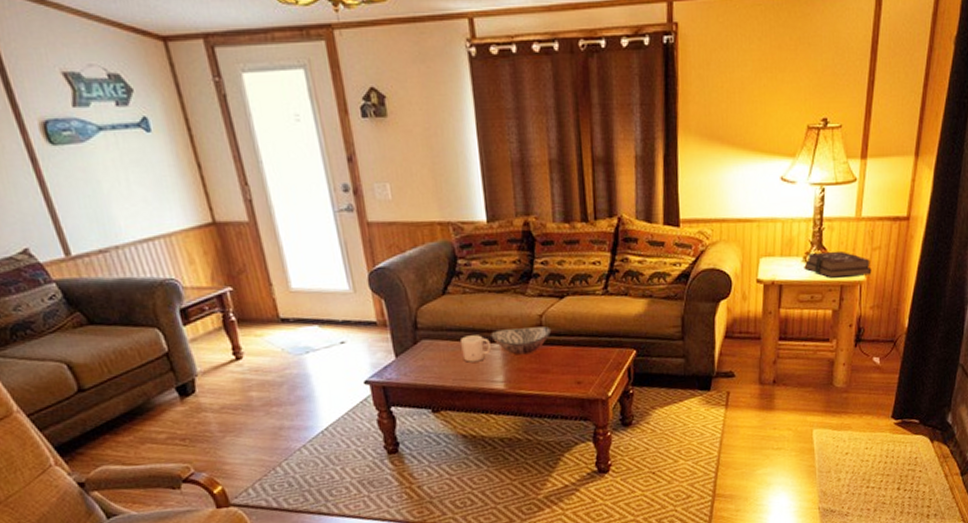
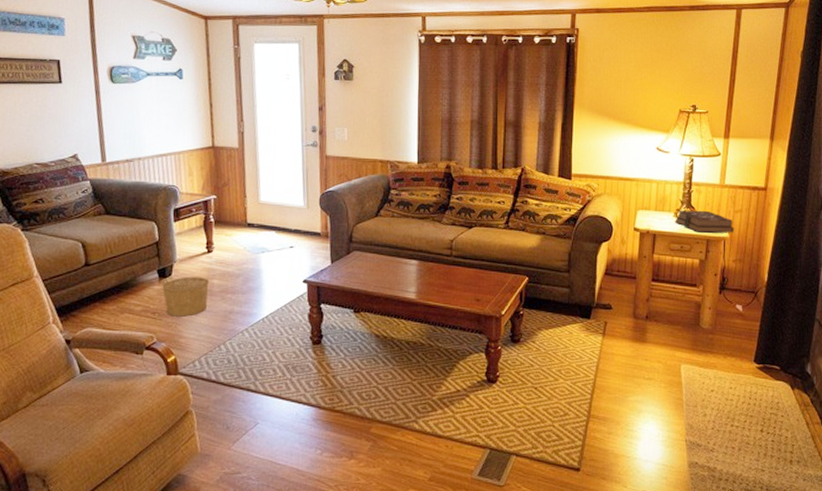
basket: none [185,390,249,441] -> present [162,276,210,317]
mug: present [461,335,491,363] -> none [385,251,408,274]
decorative bowl: present [491,326,552,355] -> none [410,249,460,272]

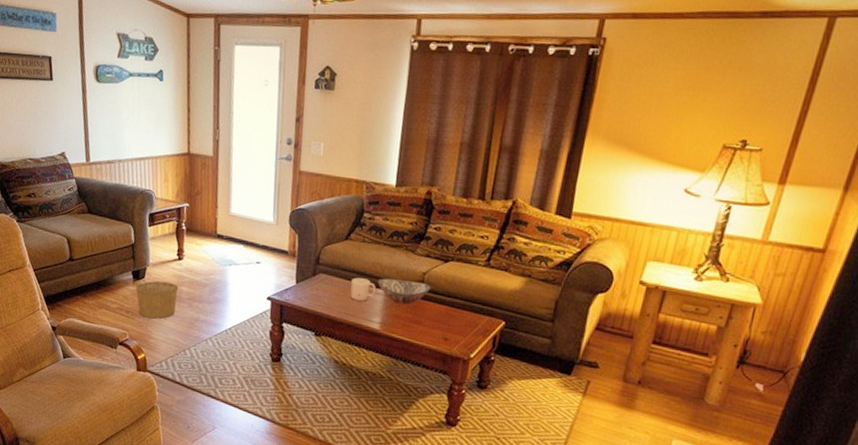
mug: none [385,251,408,274] -> present [350,277,376,302]
decorative bowl: none [410,249,460,272] -> present [377,278,431,304]
hardback book: present [675,210,734,233] -> none [693,265,771,300]

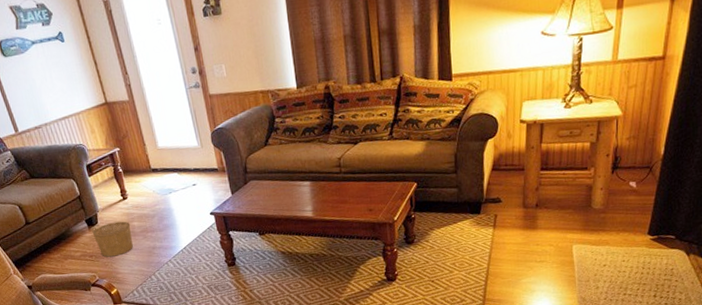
mug: present [350,277,376,302] -> none [279,175,302,197]
decorative bowl: present [377,278,431,304] -> none [301,167,348,190]

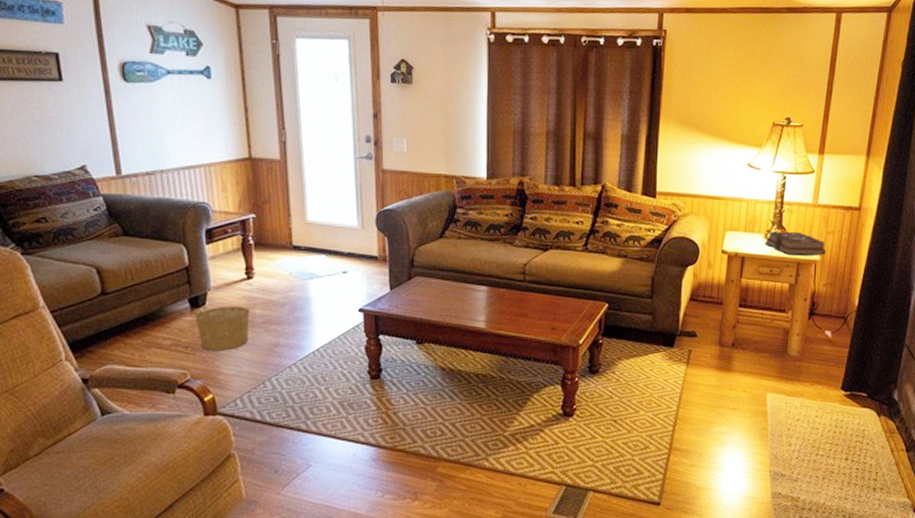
hardback book: none [563,91,628,115] -> present [765,231,826,256]

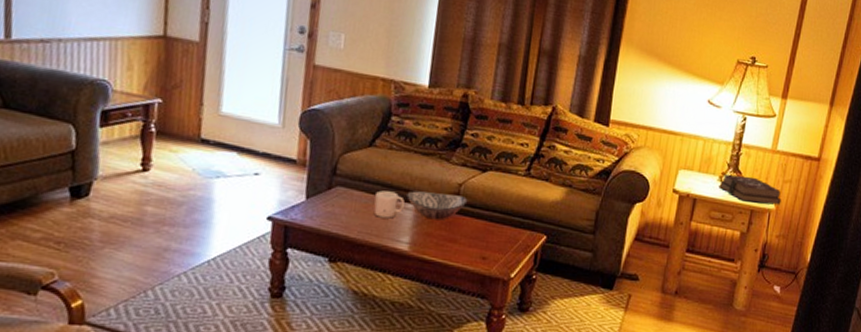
basket: present [194,306,250,351] -> none [73,199,141,251]
mug: none [450,276,477,301] -> present [373,190,405,219]
decorative bowl: none [478,274,534,298] -> present [406,191,468,220]

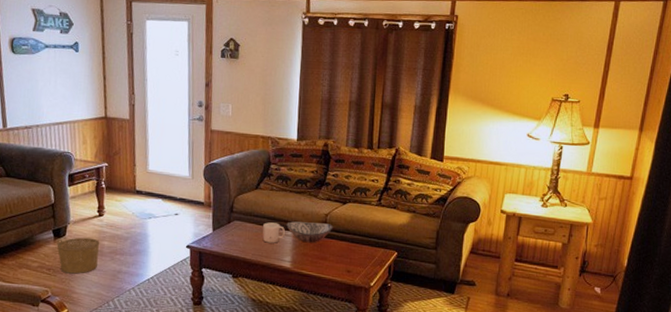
basket: none [73,199,141,251] -> present [56,237,100,274]
hardback book: present [719,173,781,205] -> none [541,195,598,219]

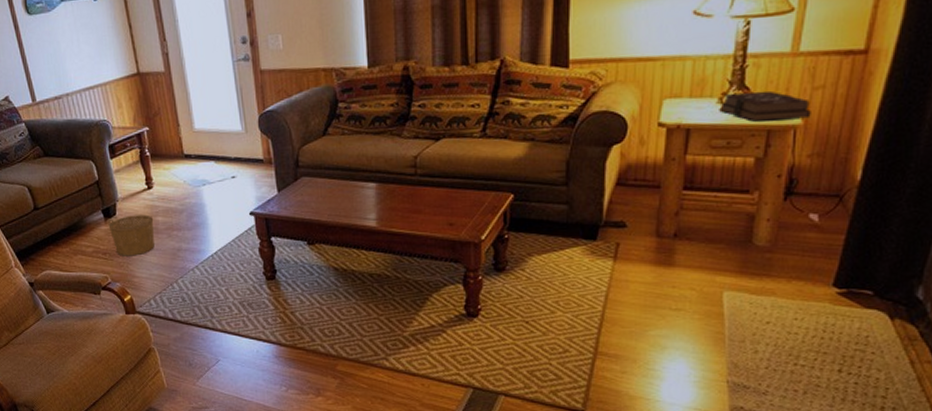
mug: present [262,222,285,243] -> none [337,174,365,200]
decorative bowl: present [286,221,333,243] -> none [366,168,426,195]
hardback book: none [541,195,598,219] -> present [719,90,811,122]

